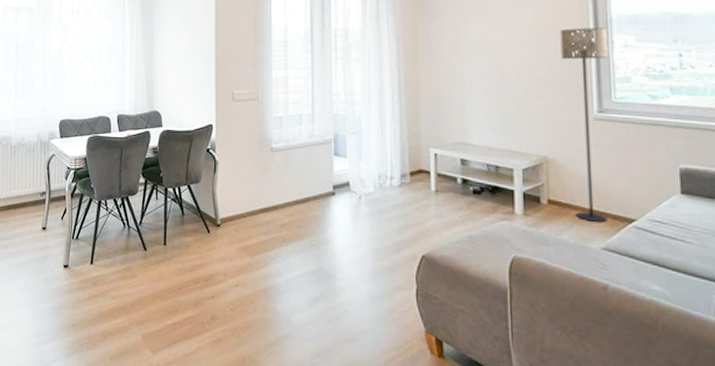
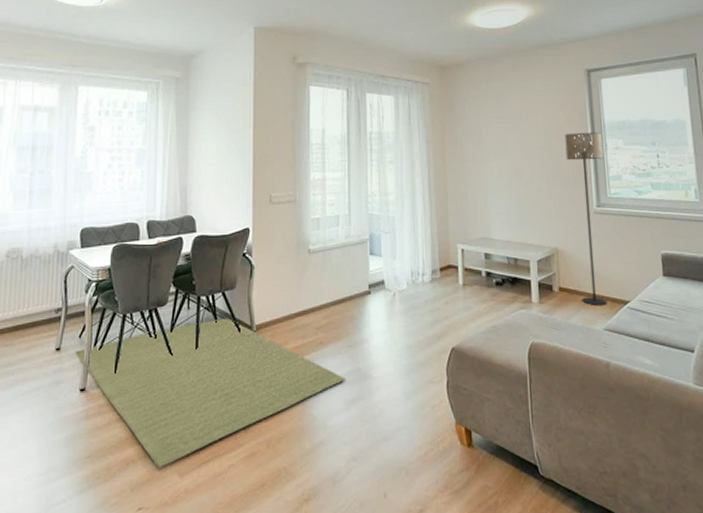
rug: none [58,210,309,343] -> present [74,318,346,468]

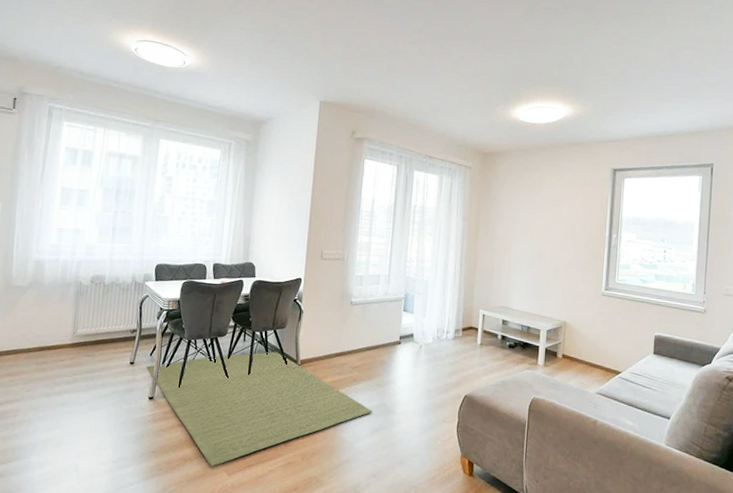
floor lamp: present [564,132,608,306] -> none [581,224,618,374]

